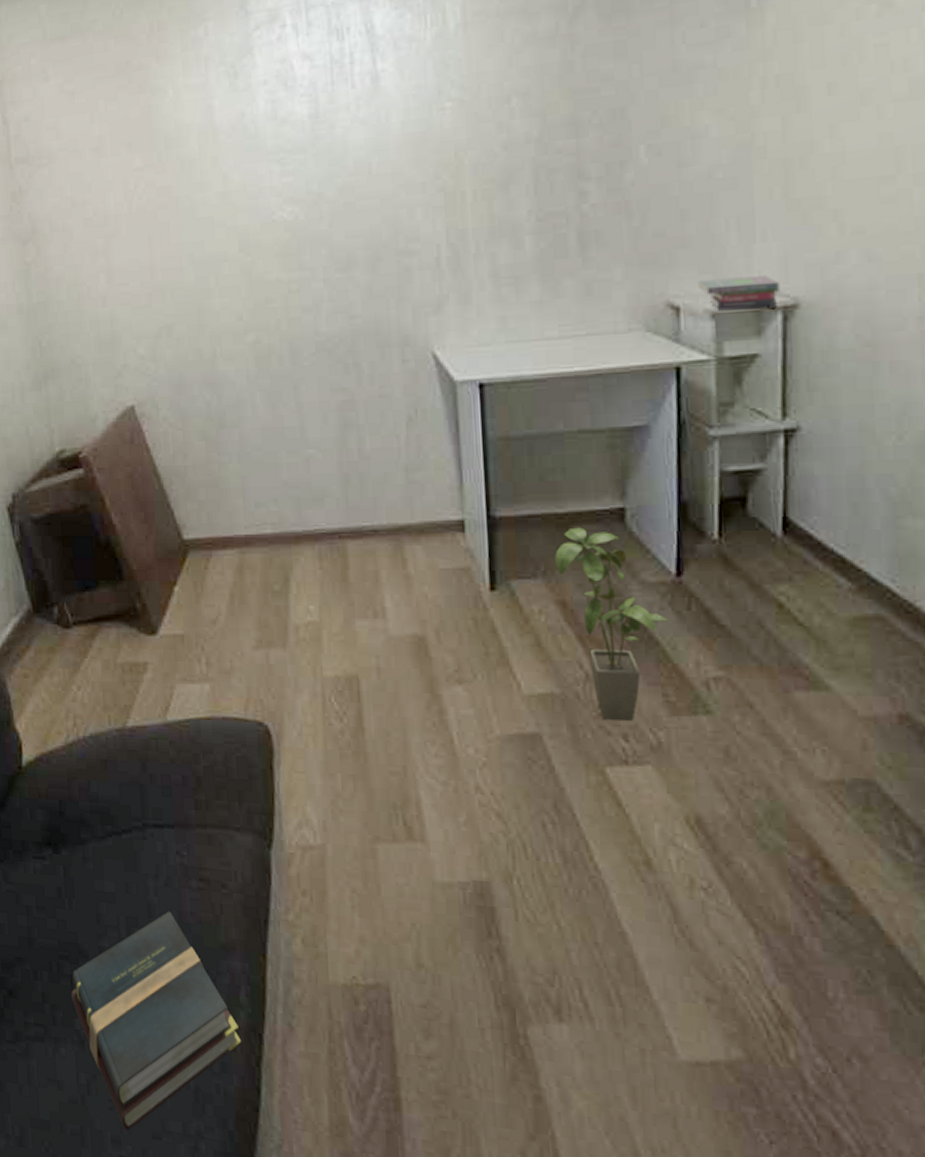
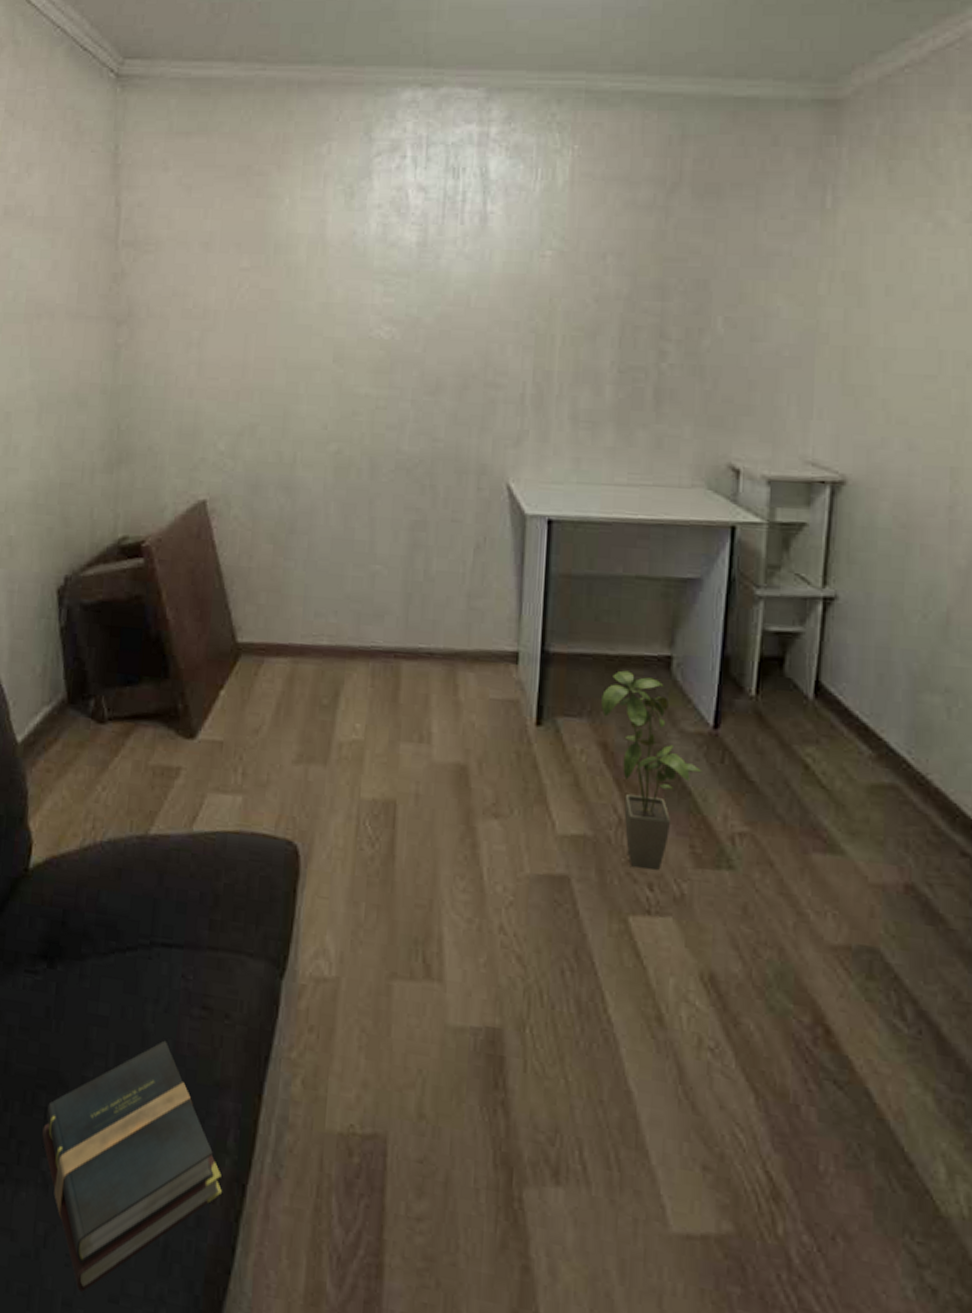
books: present [698,275,780,310] -> none [758,447,830,480]

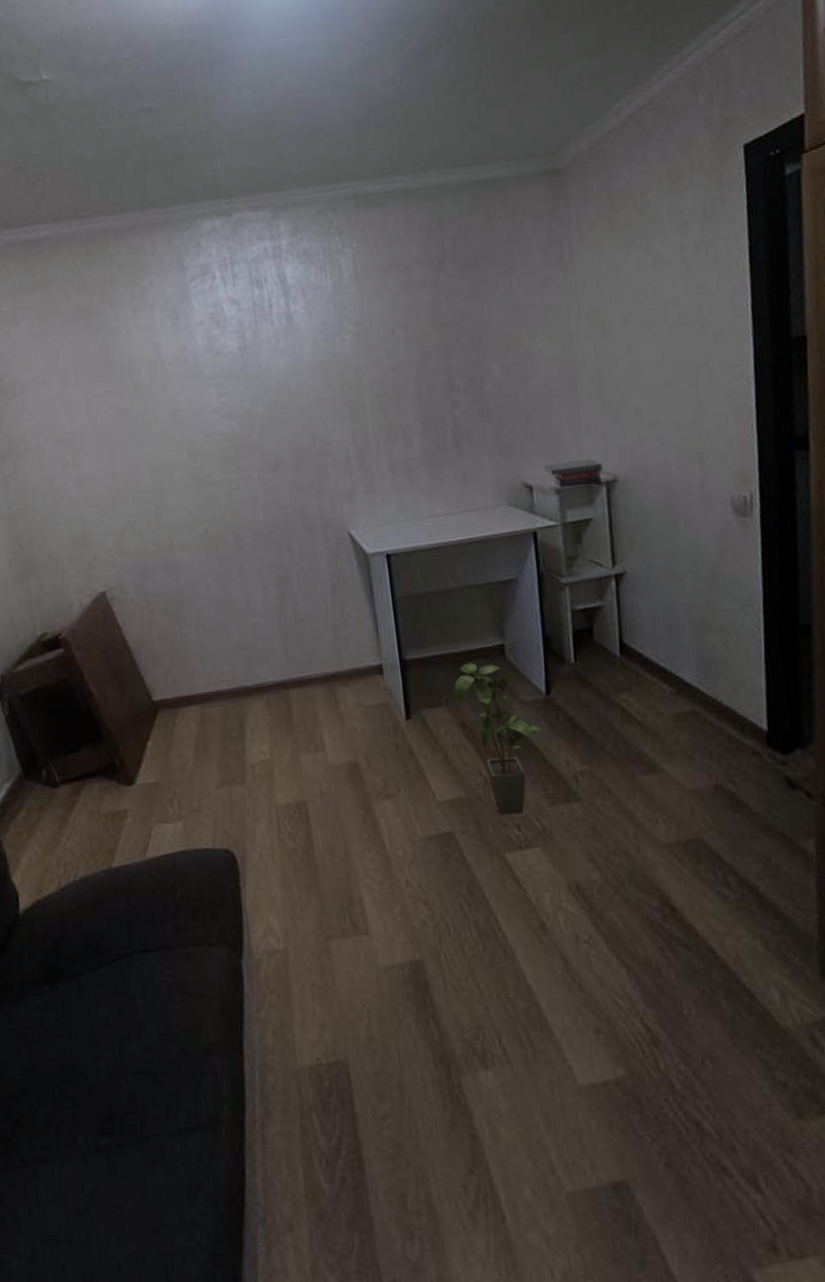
hardback book: present [41,1040,223,1292] -> none [72,1025,227,1230]
books: none [758,447,830,480] -> present [544,459,603,487]

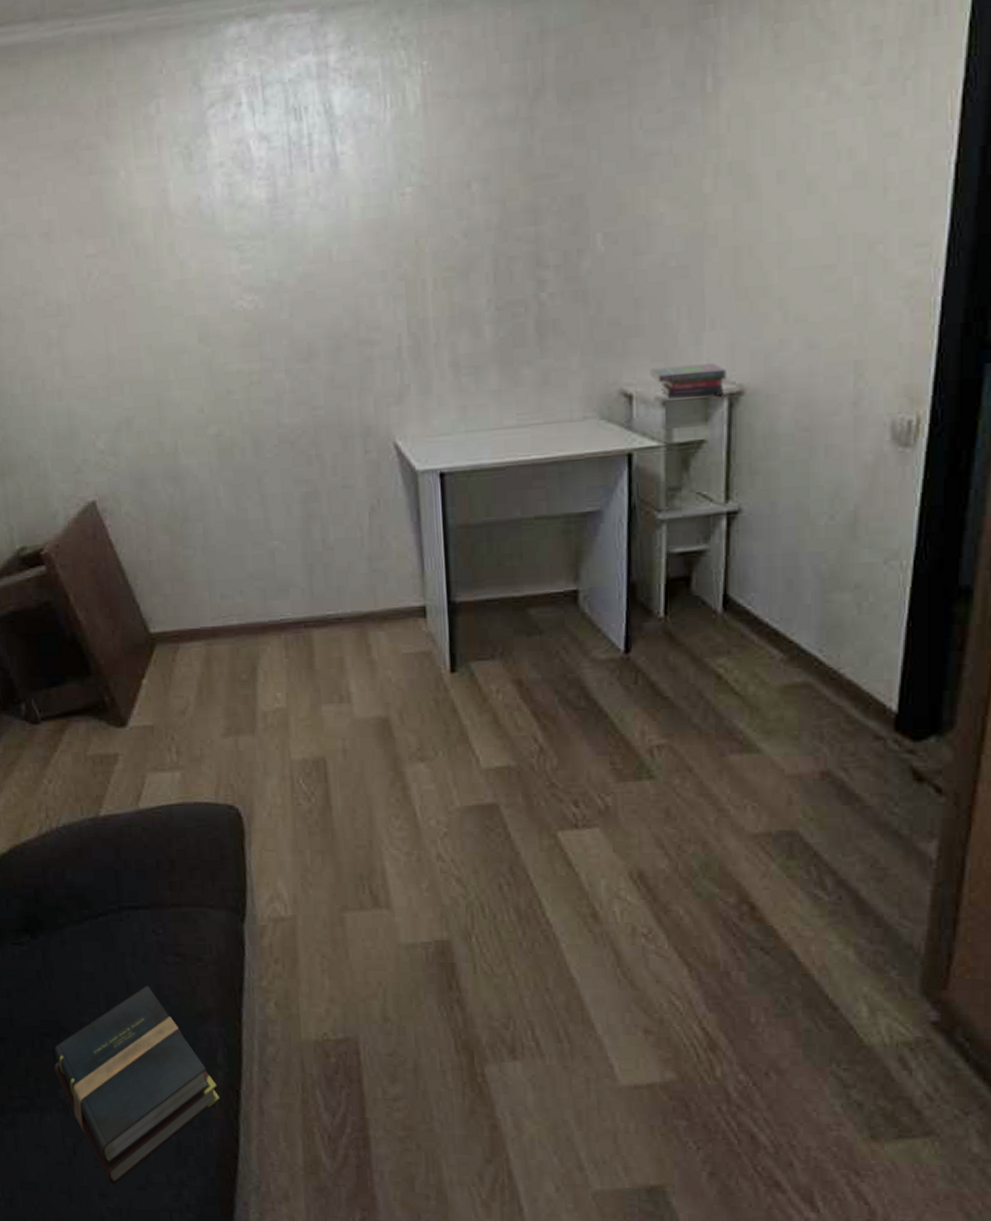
hardback book: none [72,1025,227,1230] -> present [53,985,221,1185]
house plant: present [454,662,543,815] -> none [512,610,617,788]

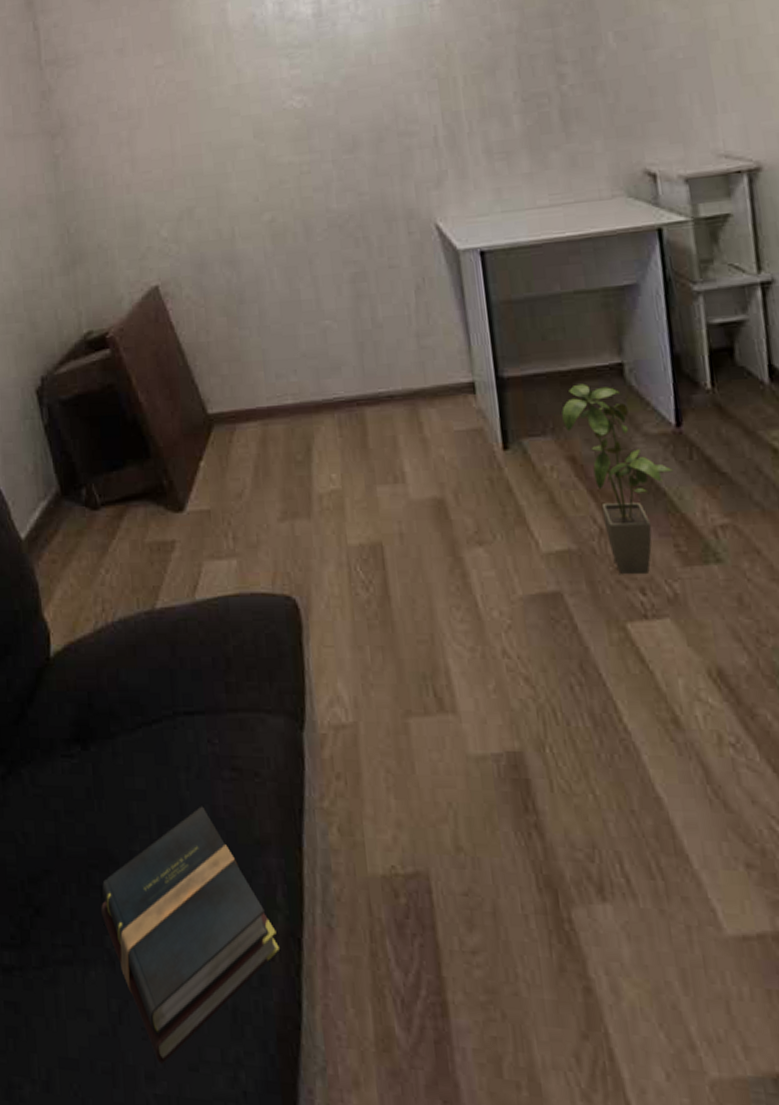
house plant: none [512,610,617,788] -> present [562,383,673,574]
books: present [650,363,727,397] -> none [670,142,743,175]

